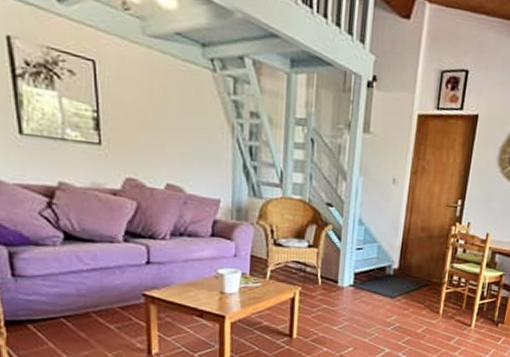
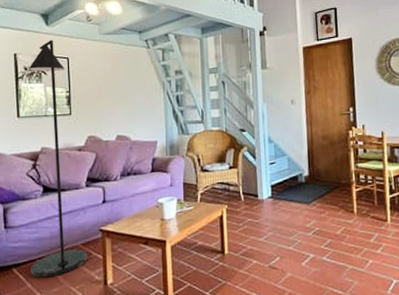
floor lamp: none [31,26,127,339] -> present [28,40,88,278]

